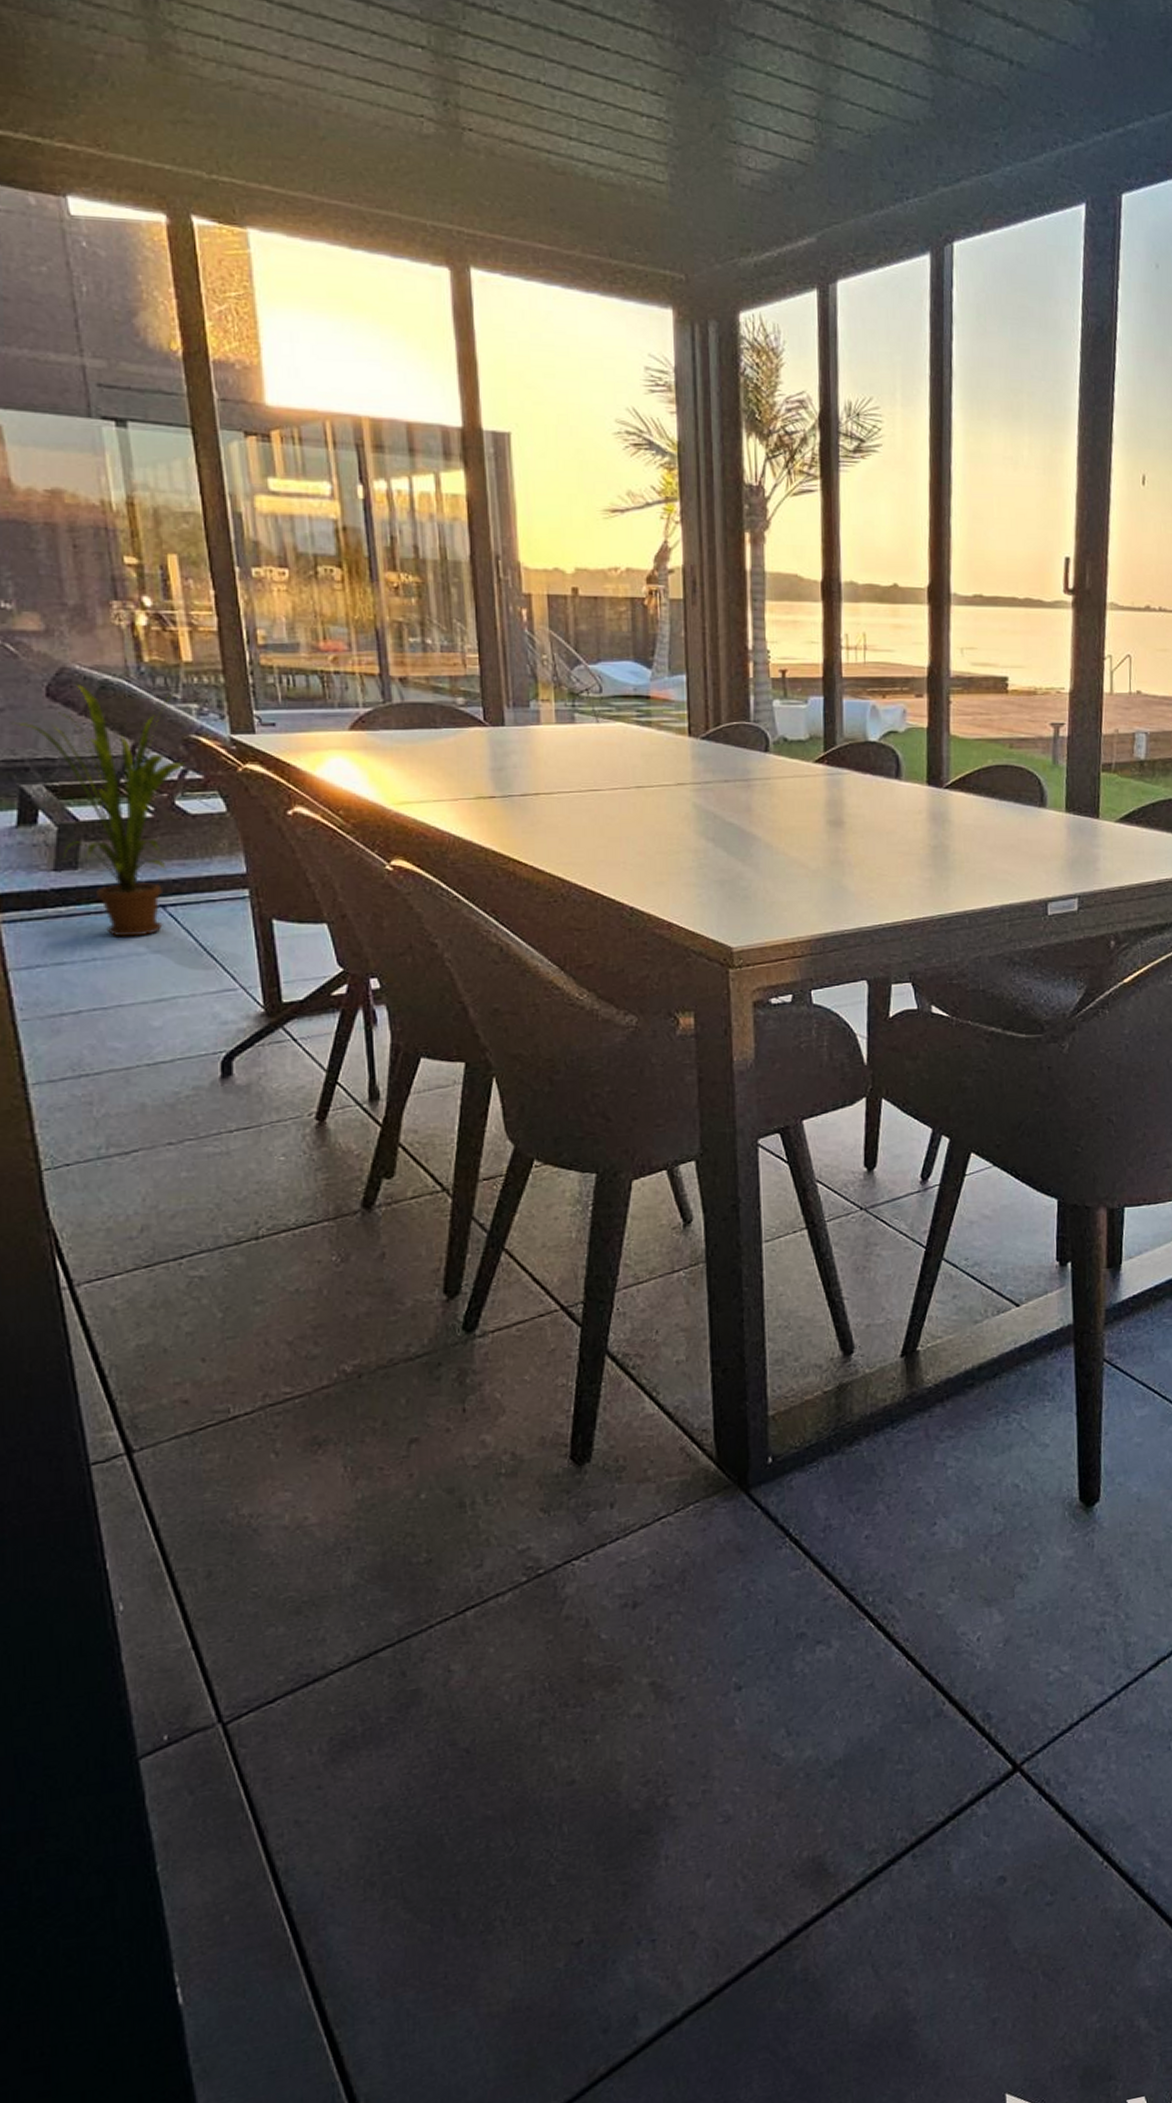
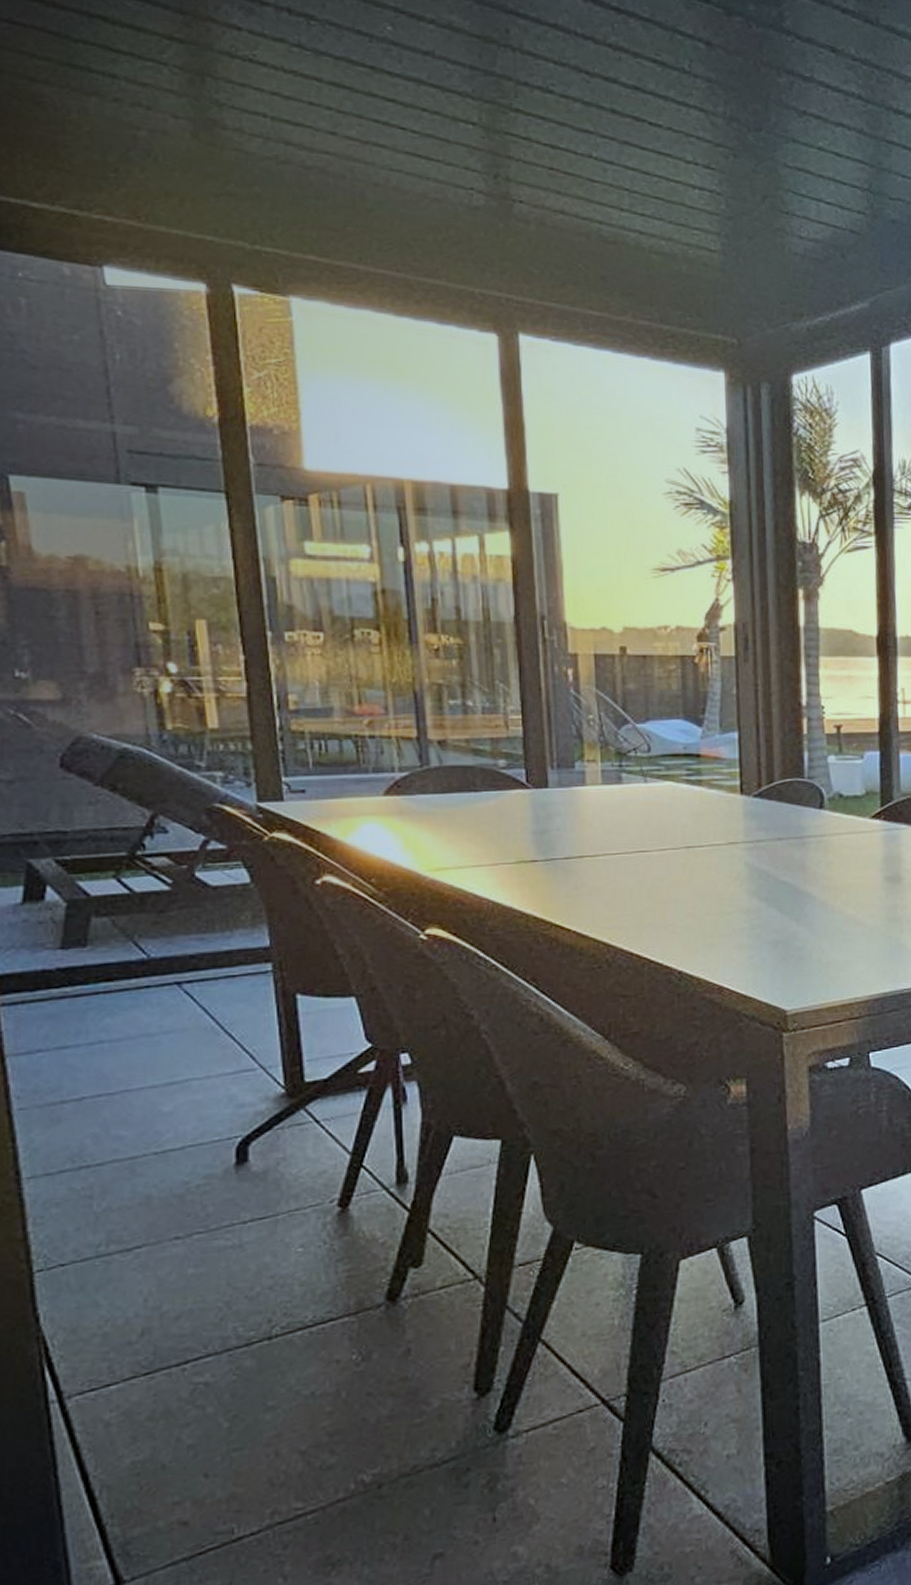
house plant: present [9,683,186,937] -> none [19,753,208,1018]

